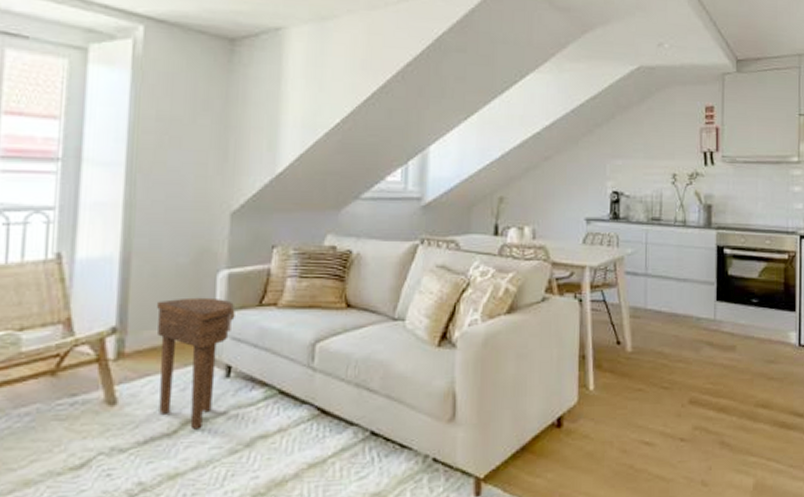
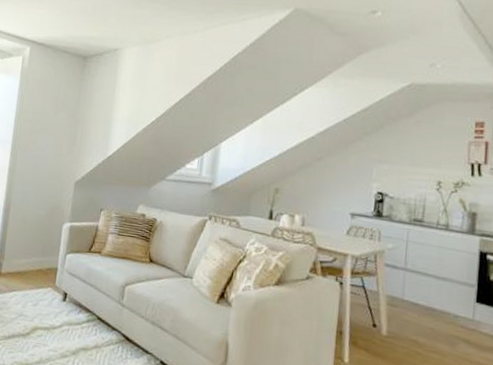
side table: present [157,297,235,430] -> none [19,239,73,335]

